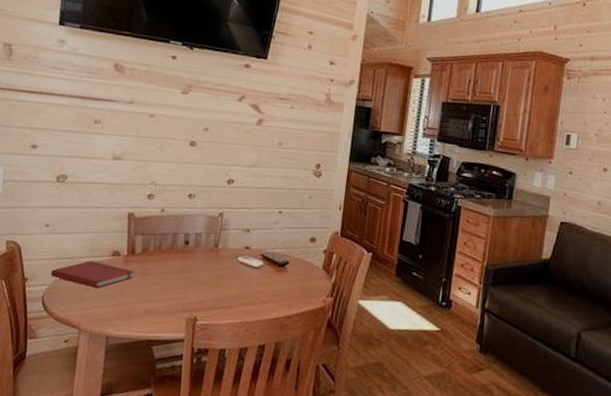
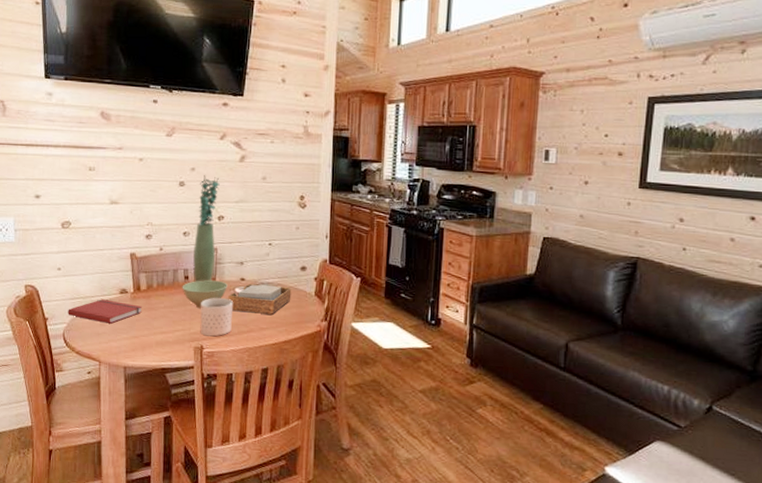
bowl: none [180,246,230,277] -> present [182,279,228,309]
vase: none [195,135,233,249] -> present [193,174,220,282]
mug: none [195,265,234,308] -> present [200,297,233,337]
napkin holder: none [229,252,299,287] -> present [228,283,292,315]

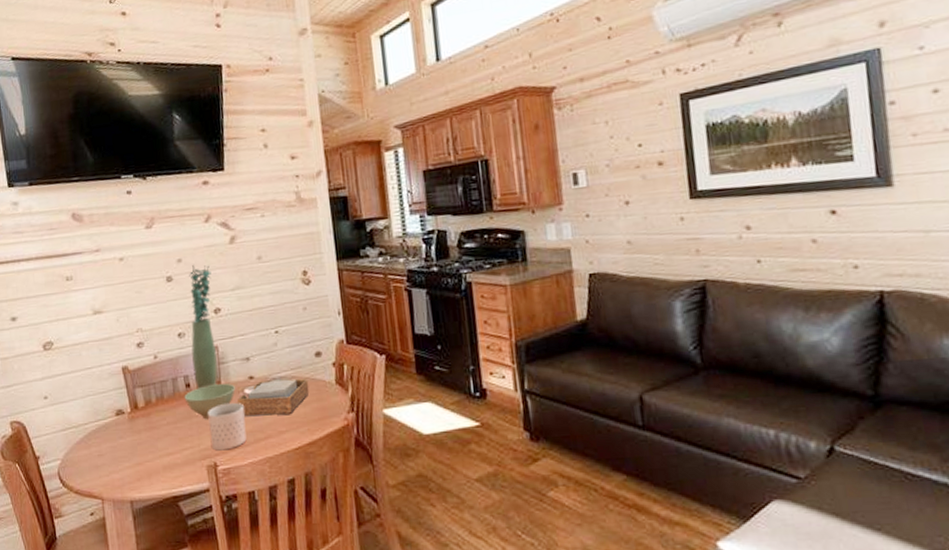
book: present [68,299,142,324] -> none [60,424,143,453]

